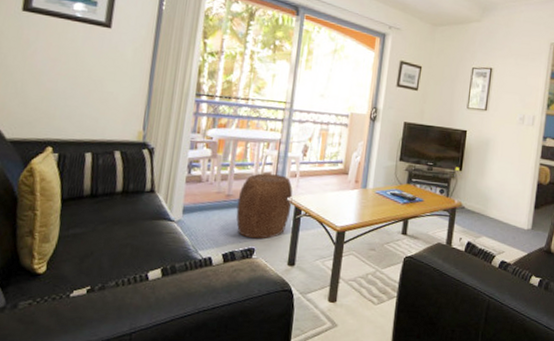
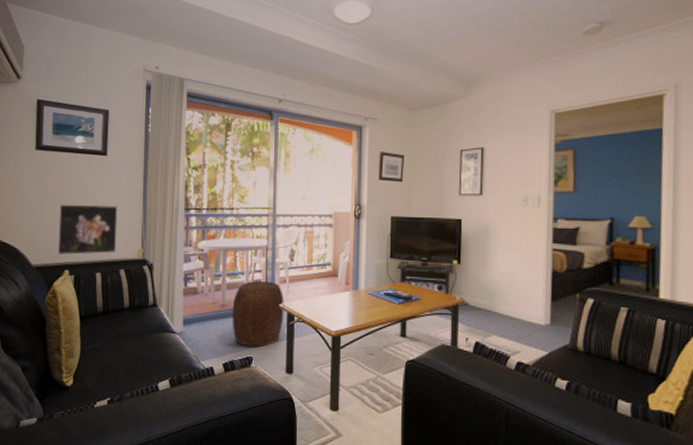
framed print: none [41,74,119,133] -> present [58,204,118,255]

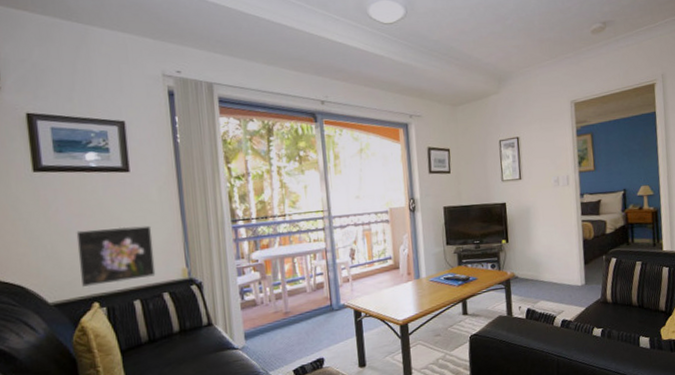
stool: present [232,281,284,348] -> none [296,282,351,350]

